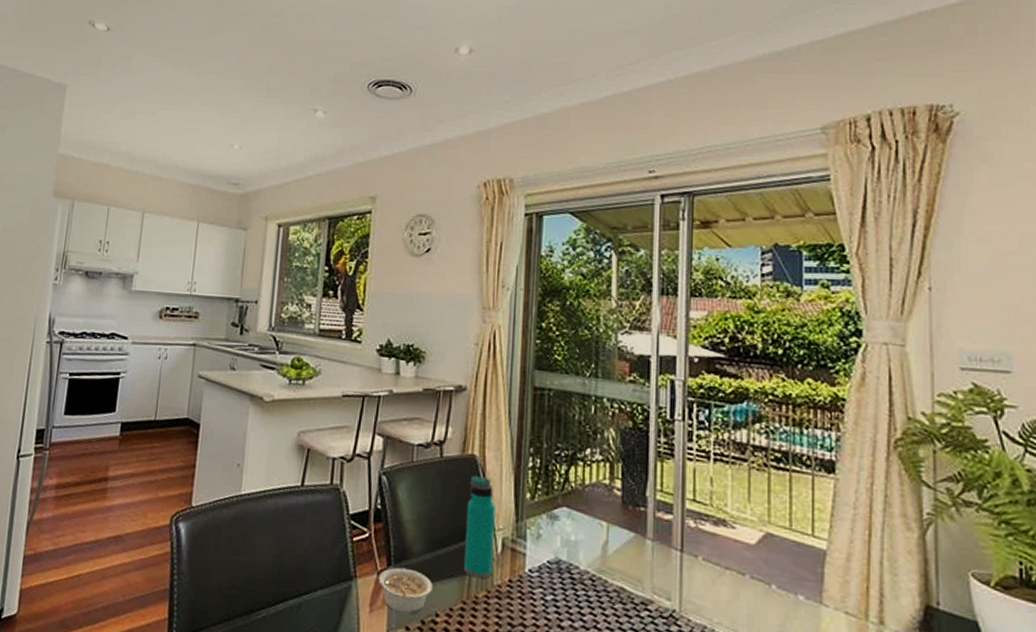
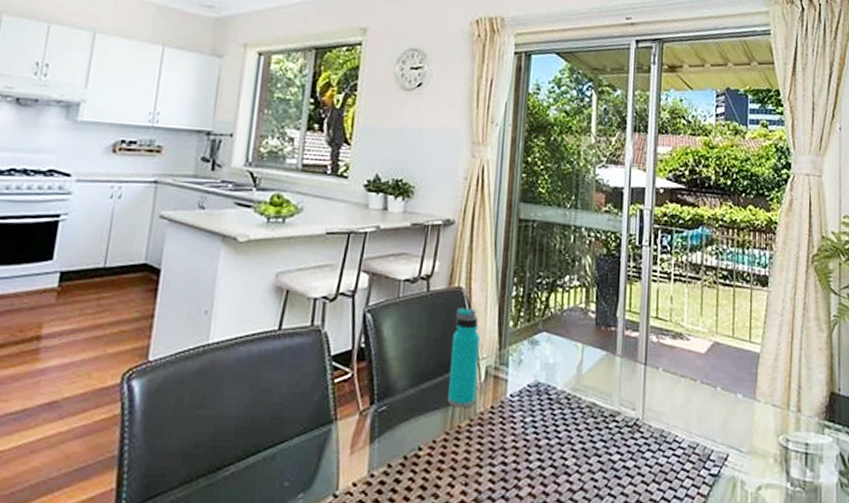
legume: present [378,567,433,615] -> none [360,405,417,452]

